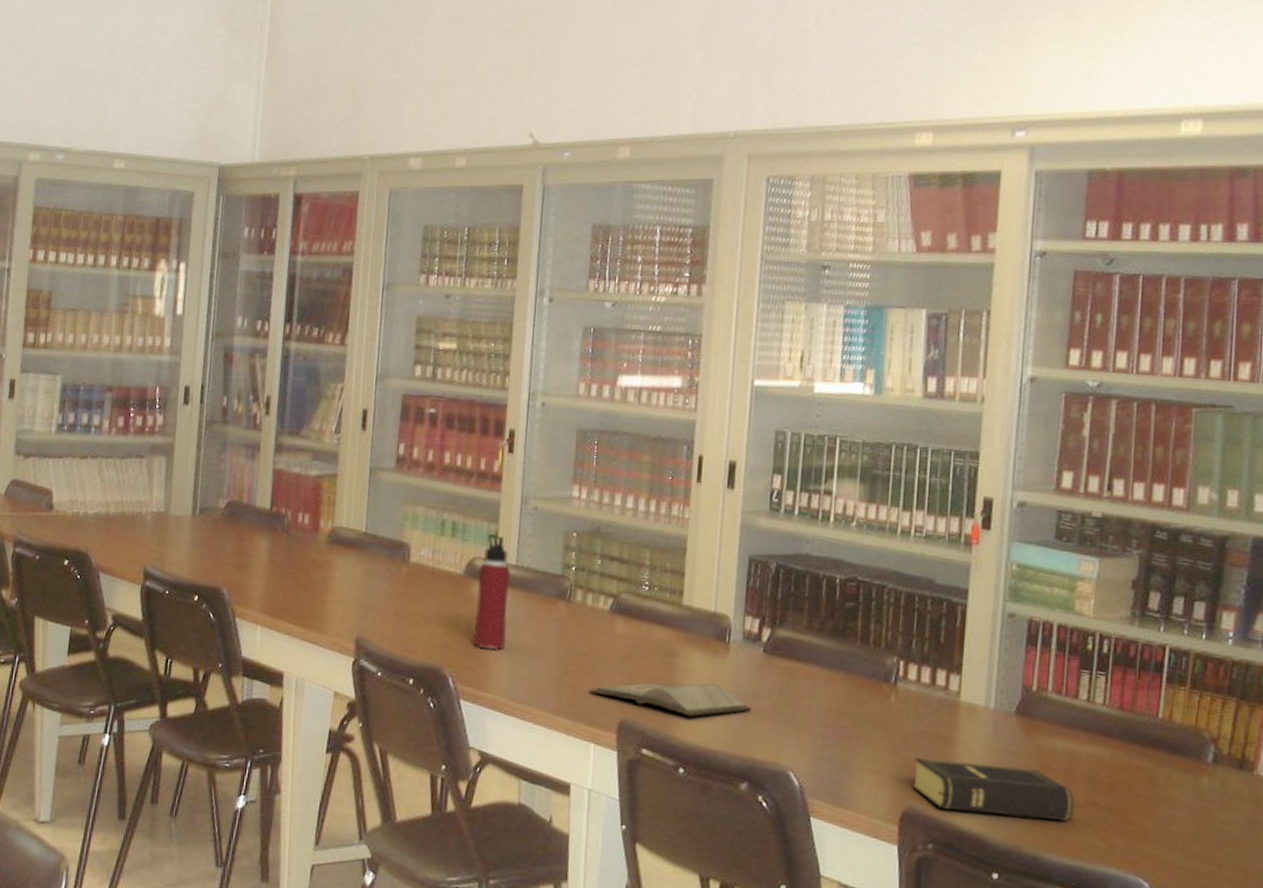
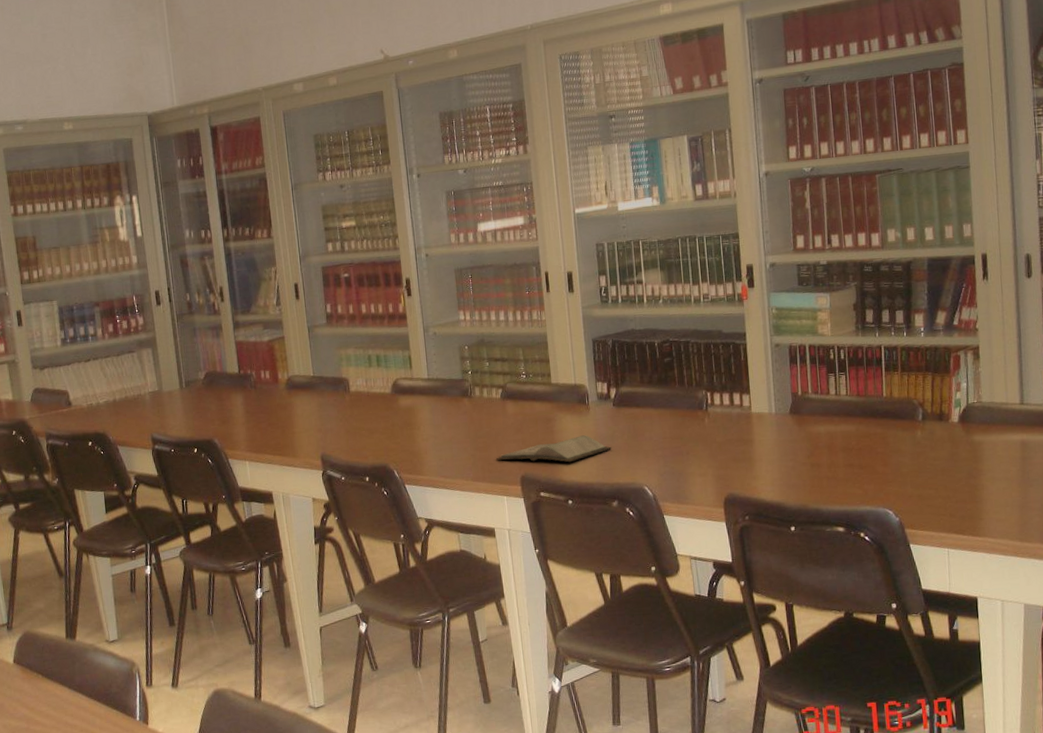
water bottle: present [473,533,511,650] -> none [401,358,431,444]
book: present [912,757,1082,821] -> none [727,450,843,491]

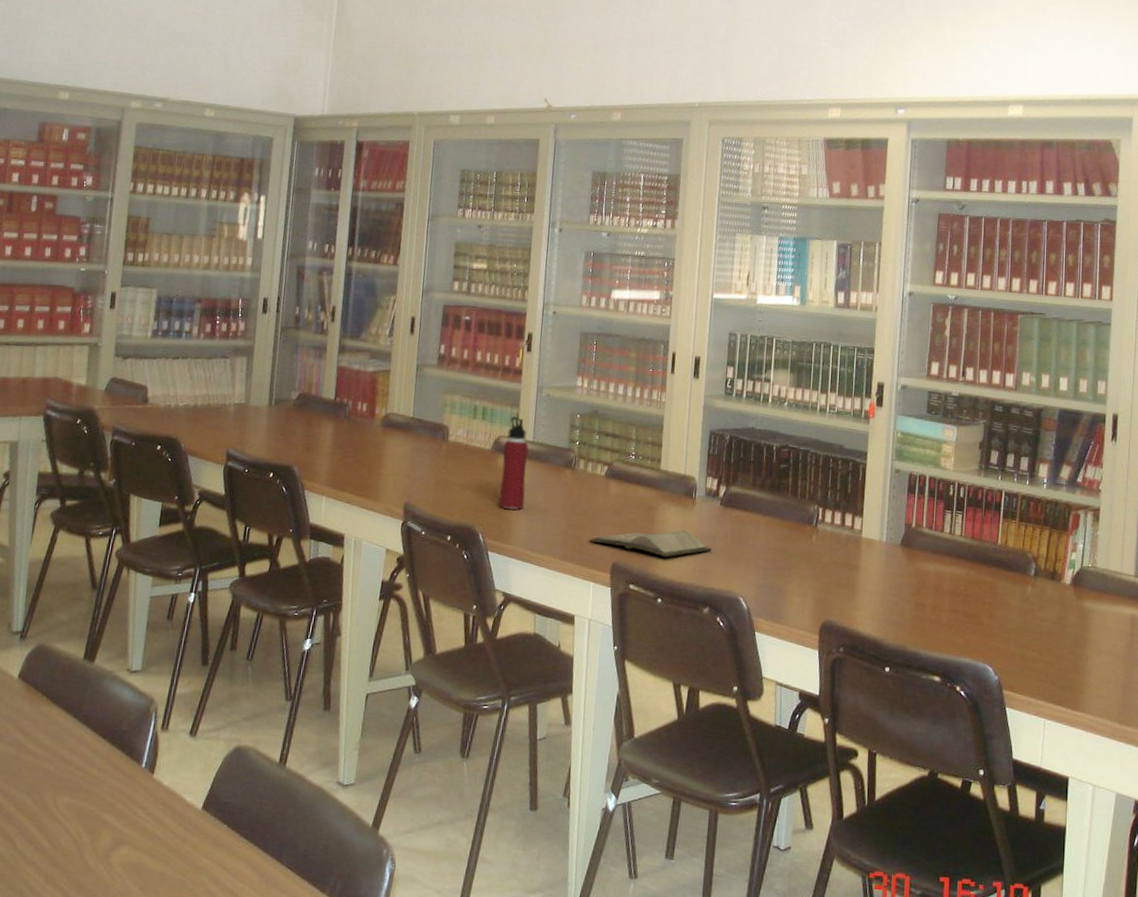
water bottle: none [401,358,431,444] -> present [498,416,529,510]

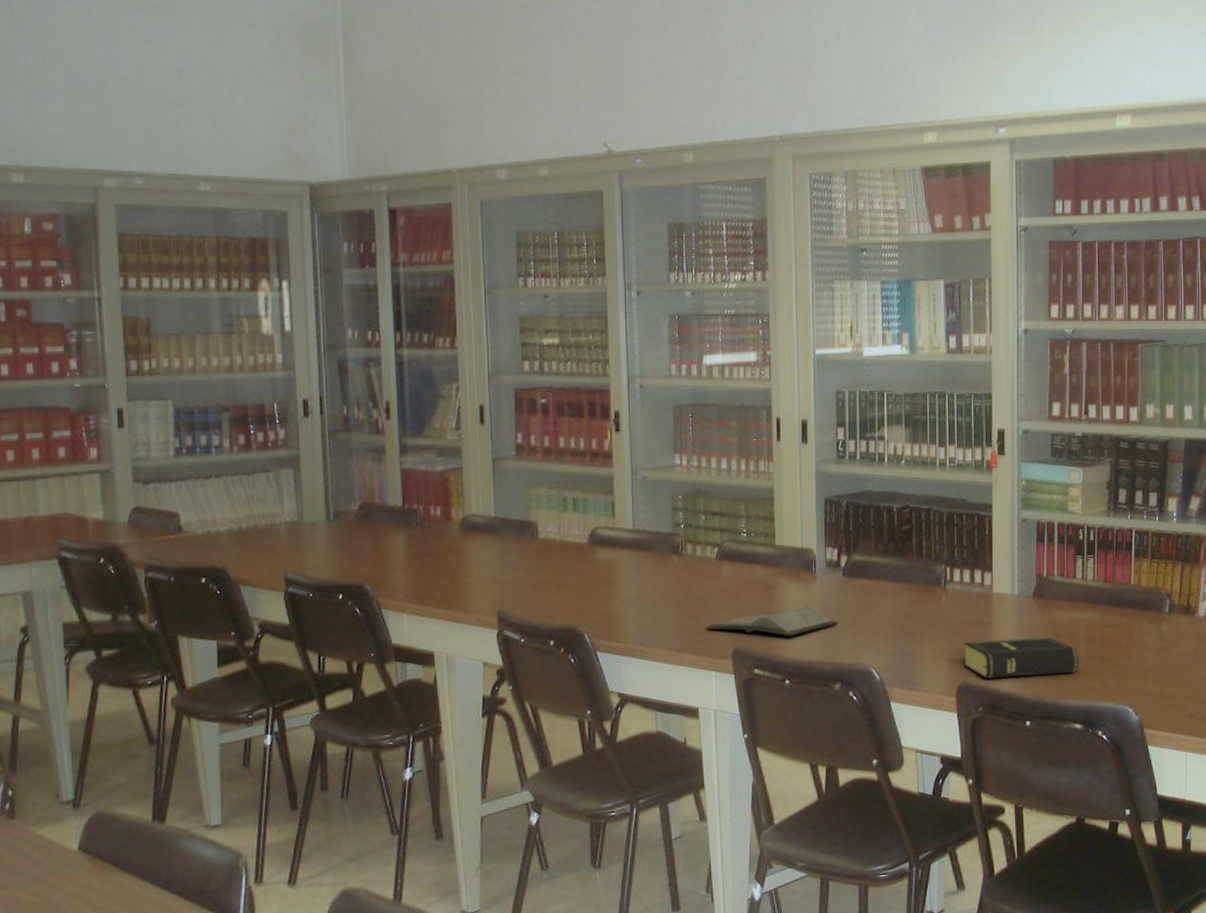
water bottle: present [498,416,529,510] -> none [601,504,632,605]
book: none [828,581,947,625] -> present [963,637,1084,679]

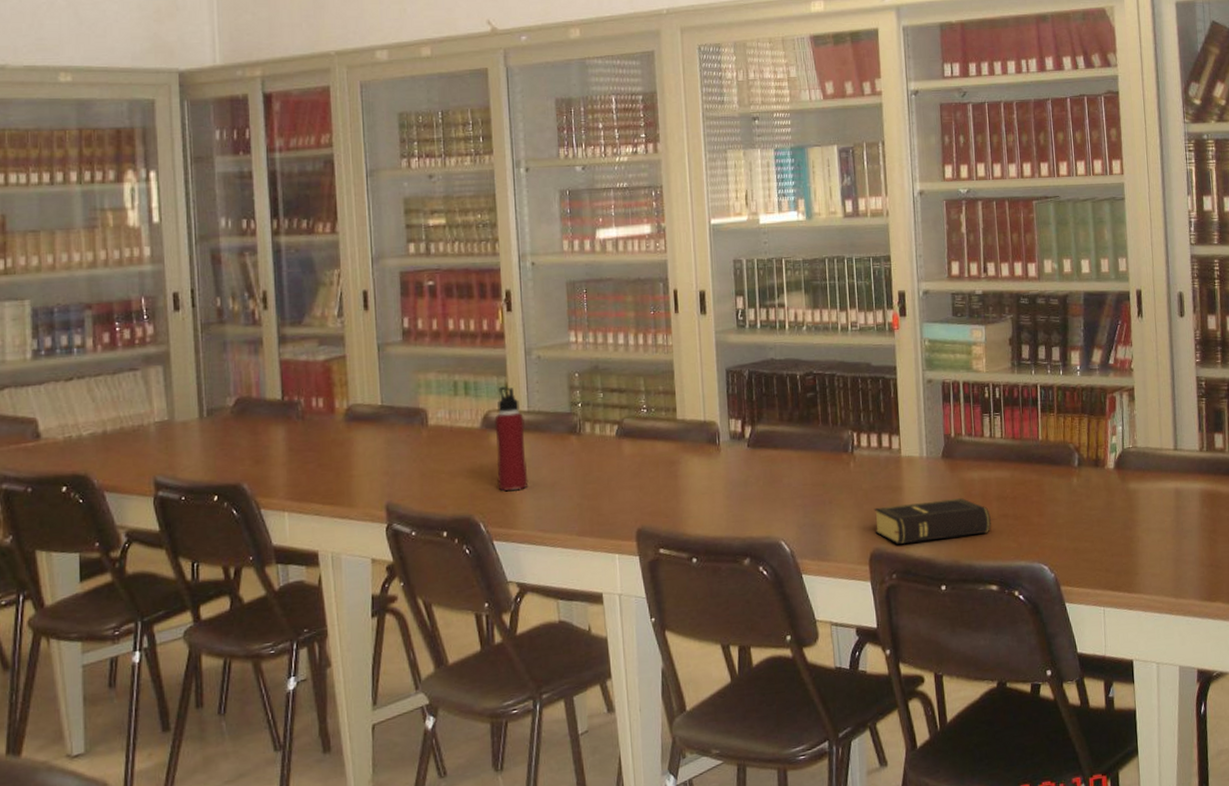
water bottle: none [601,504,632,605] -> present [494,386,528,491]
hardback book: present [706,607,838,637] -> none [607,481,744,513]

